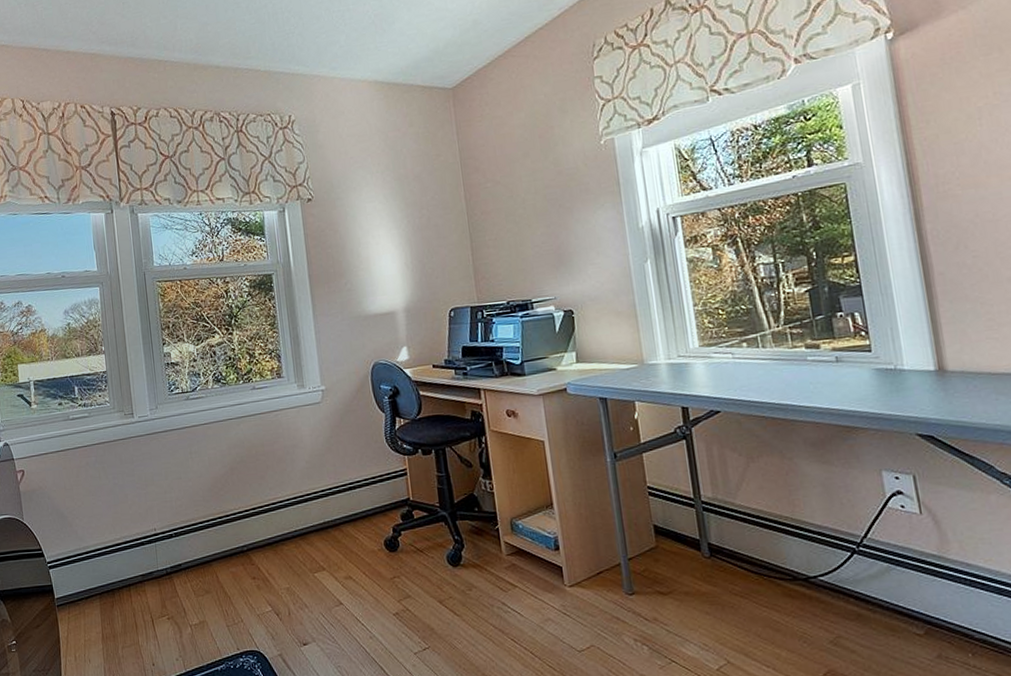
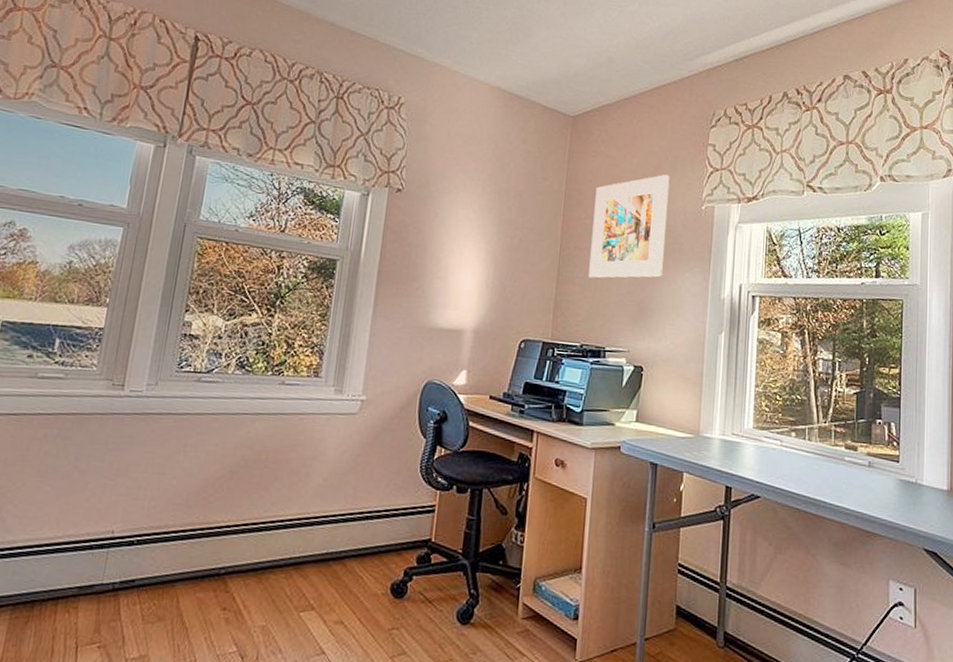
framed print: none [489,119,575,238] -> present [589,174,670,279]

